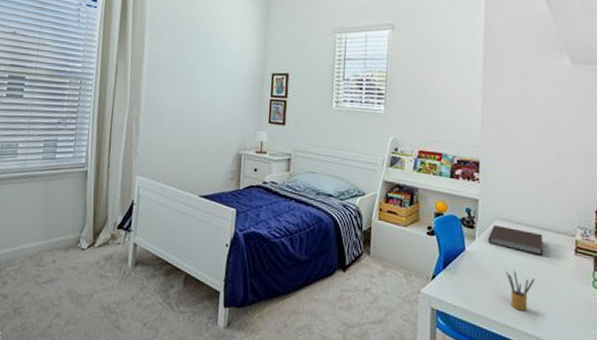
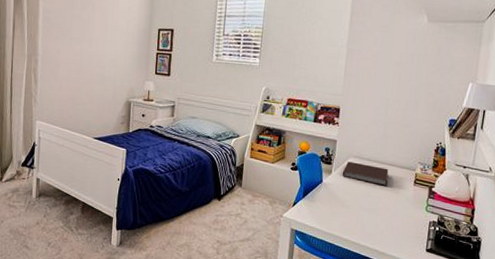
pencil box: present [506,270,535,311] -> none [355,198,379,230]

